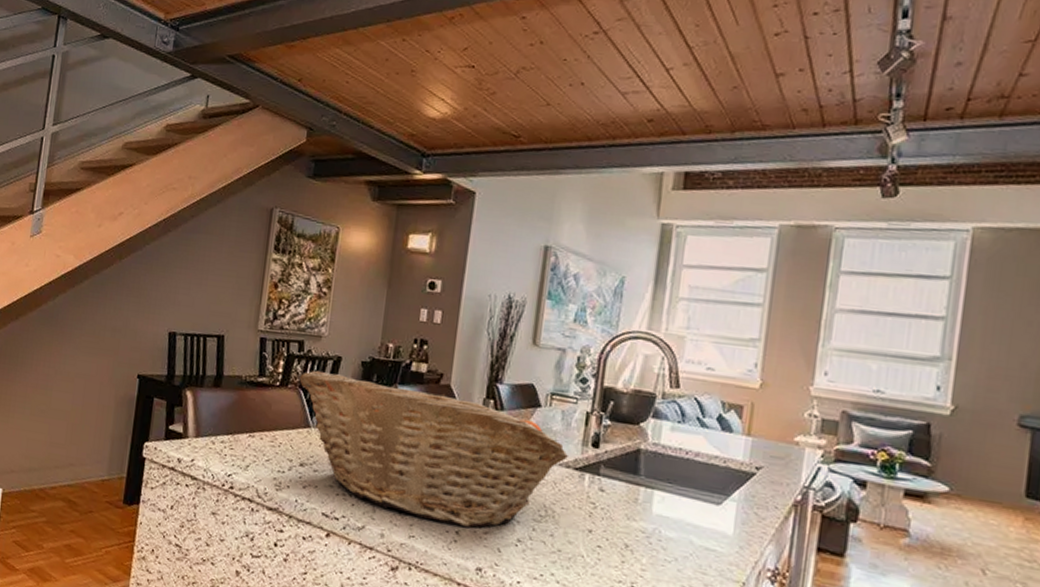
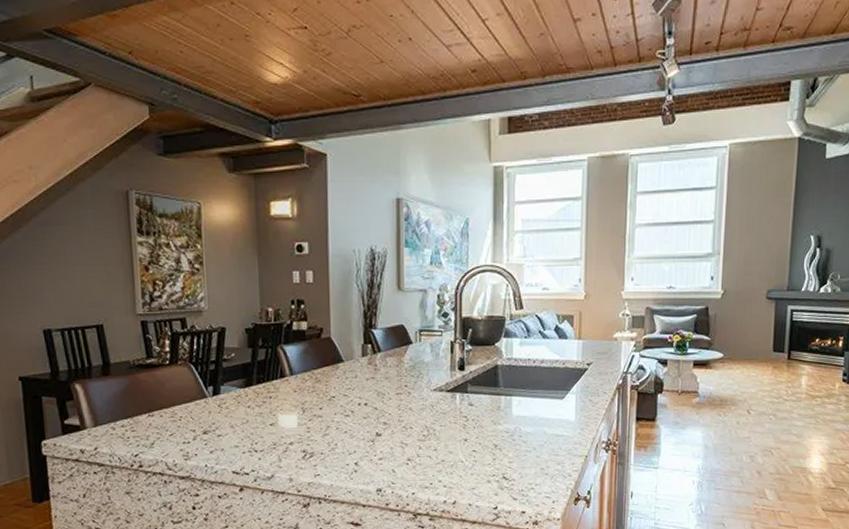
fruit basket: present [299,370,568,528] -> none [188,343,440,458]

